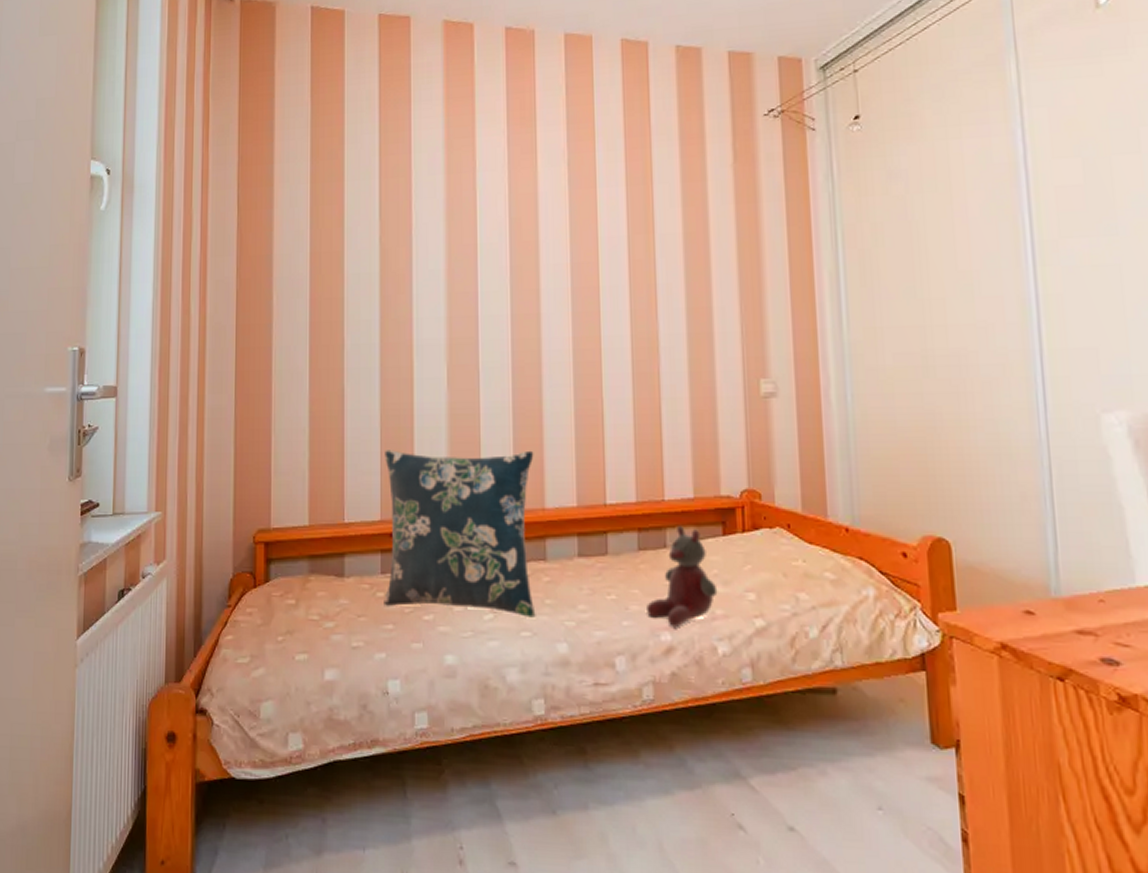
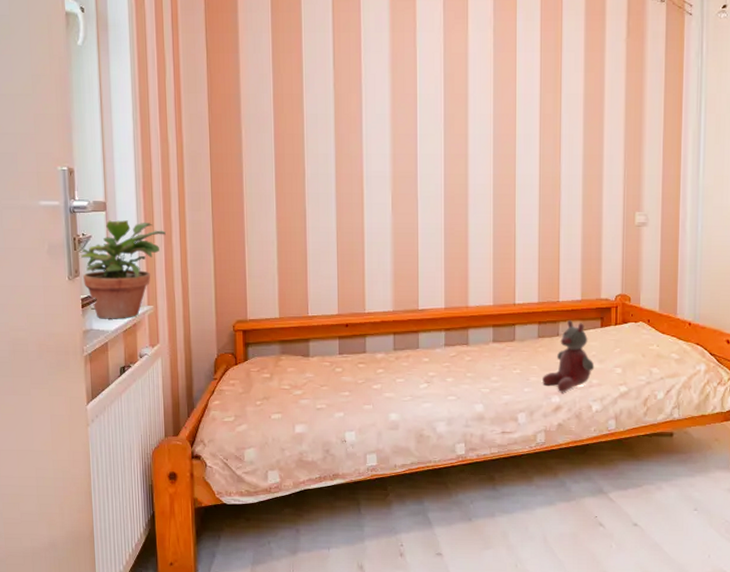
potted plant: none [83,407,181,529] -> present [79,220,166,319]
pillow: present [384,450,536,618] -> none [341,260,461,386]

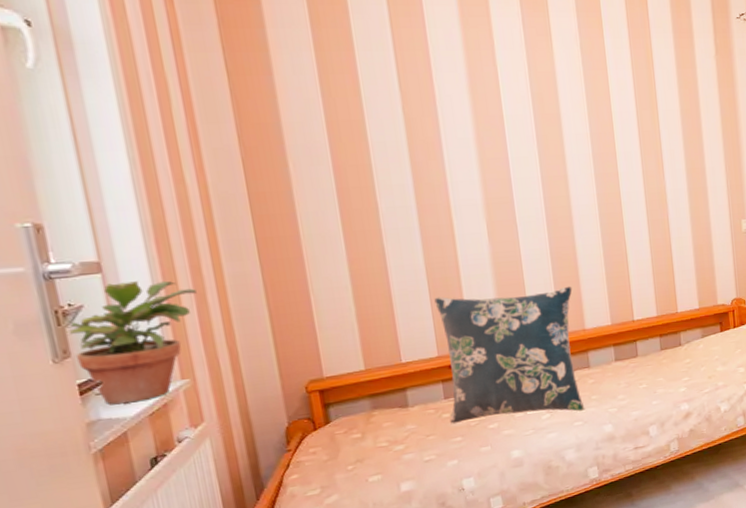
pillow: none [341,260,461,386] -> present [434,286,585,424]
stuffed bear: present [542,320,595,392] -> none [669,329,719,399]

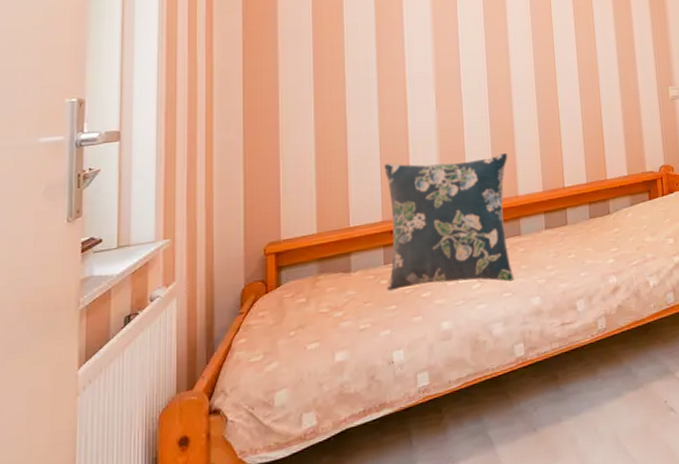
potted plant: present [66,280,197,405] -> none [83,147,189,262]

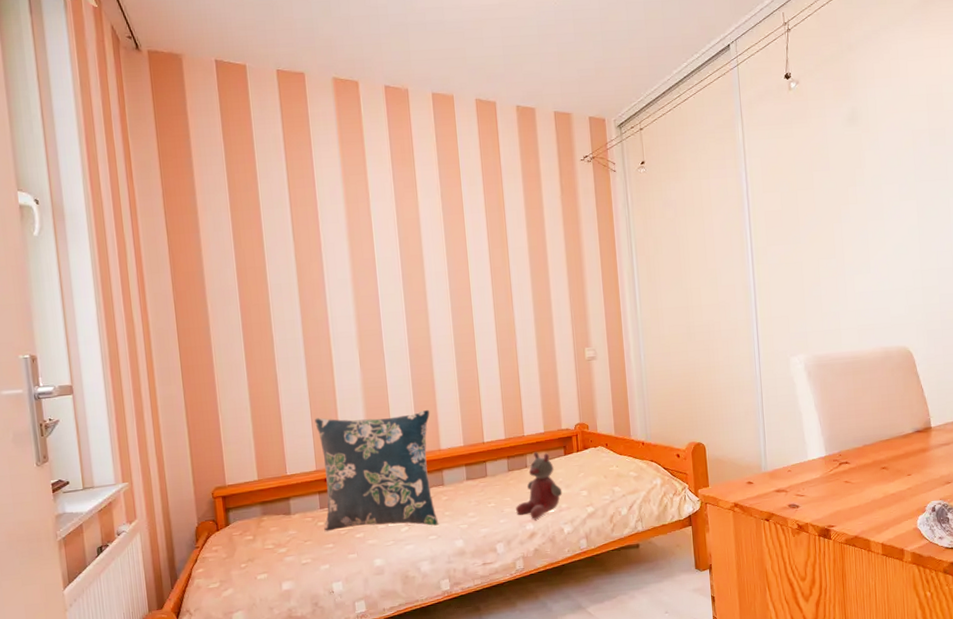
stuffed bear: none [598,197,648,271] -> present [516,452,563,519]

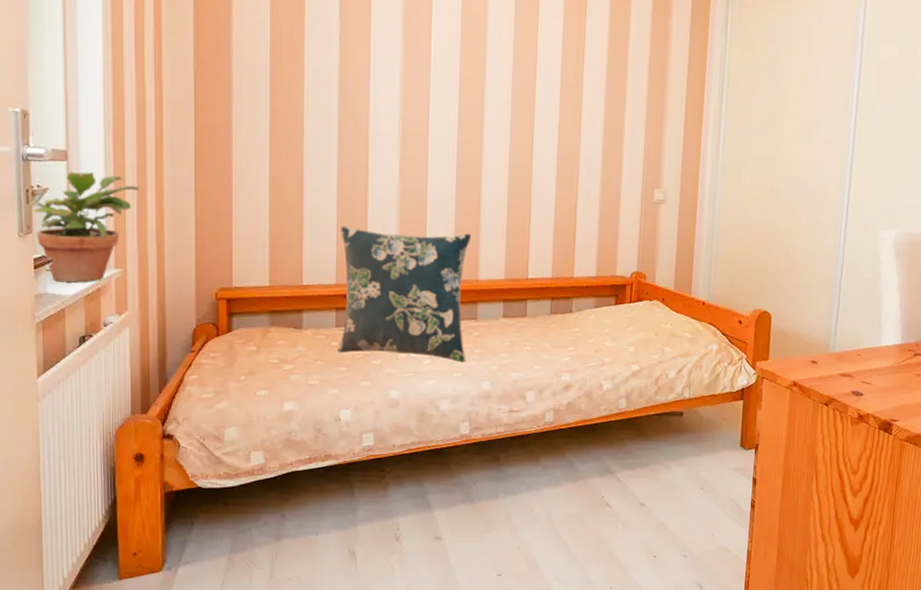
potted plant: none [47,401,137,501] -> present [32,171,139,283]
stuffed bear: present [516,452,563,519] -> none [553,297,607,370]

